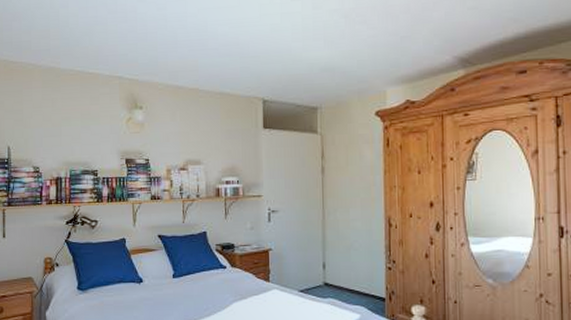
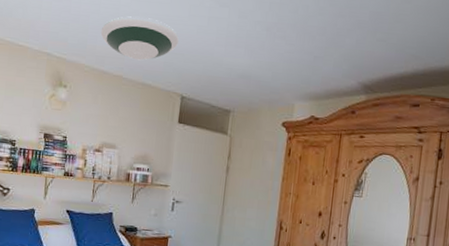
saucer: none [170,24,252,70] -> present [100,16,179,61]

